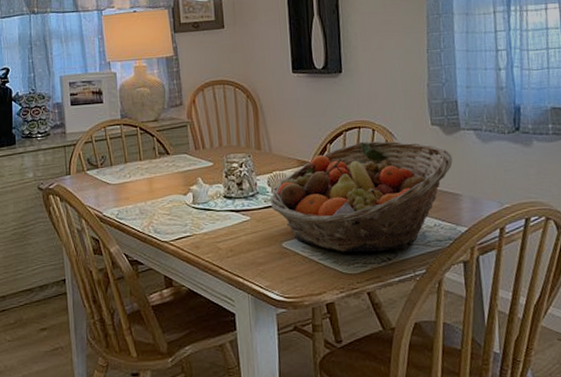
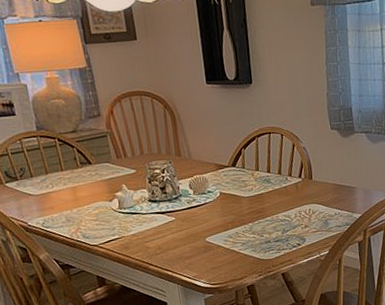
fruit basket: present [269,141,453,253] -> none [192,144,349,242]

